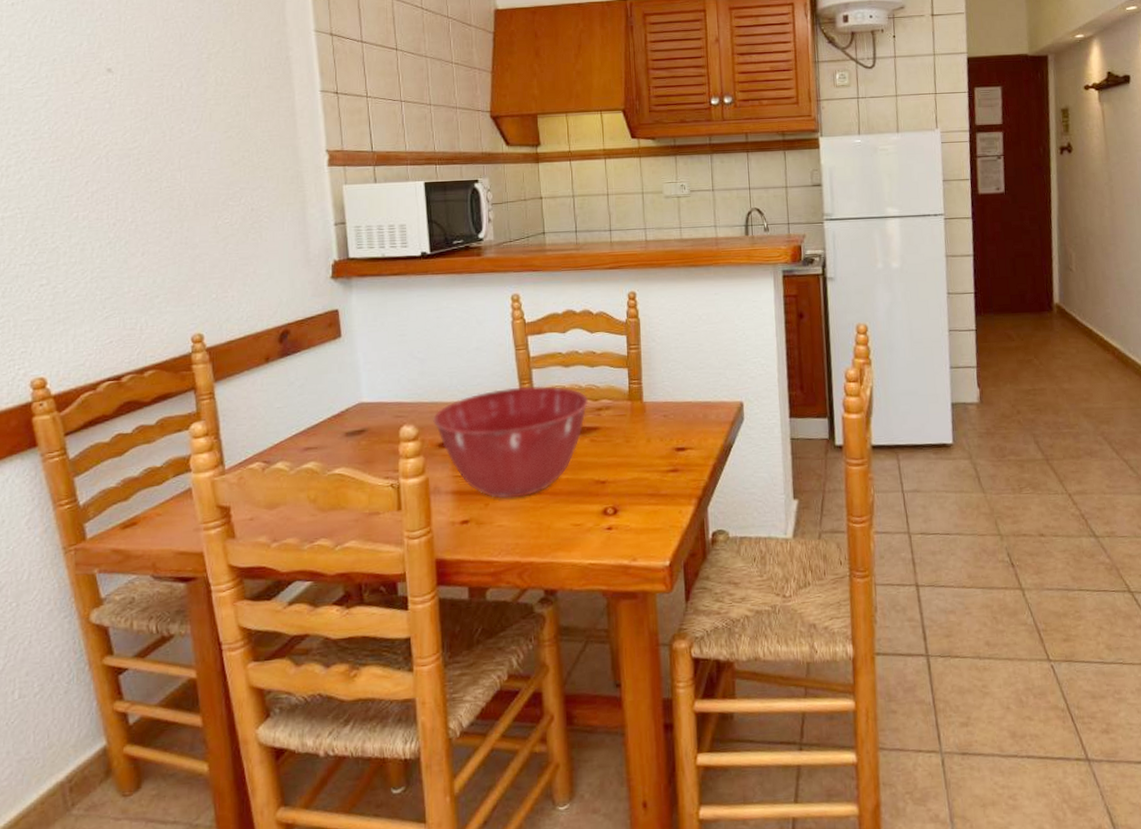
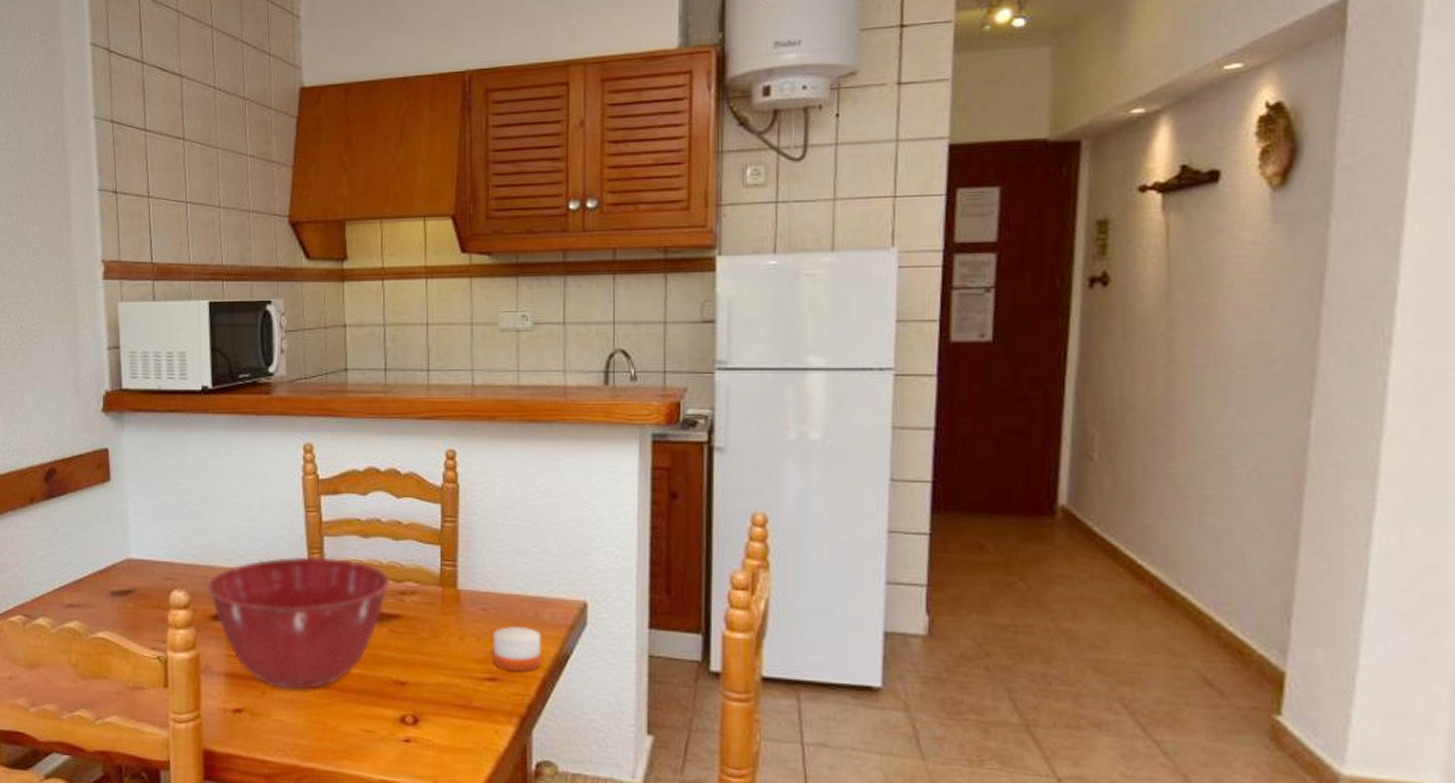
candle: none [673,426,712,463] -> present [493,627,542,673]

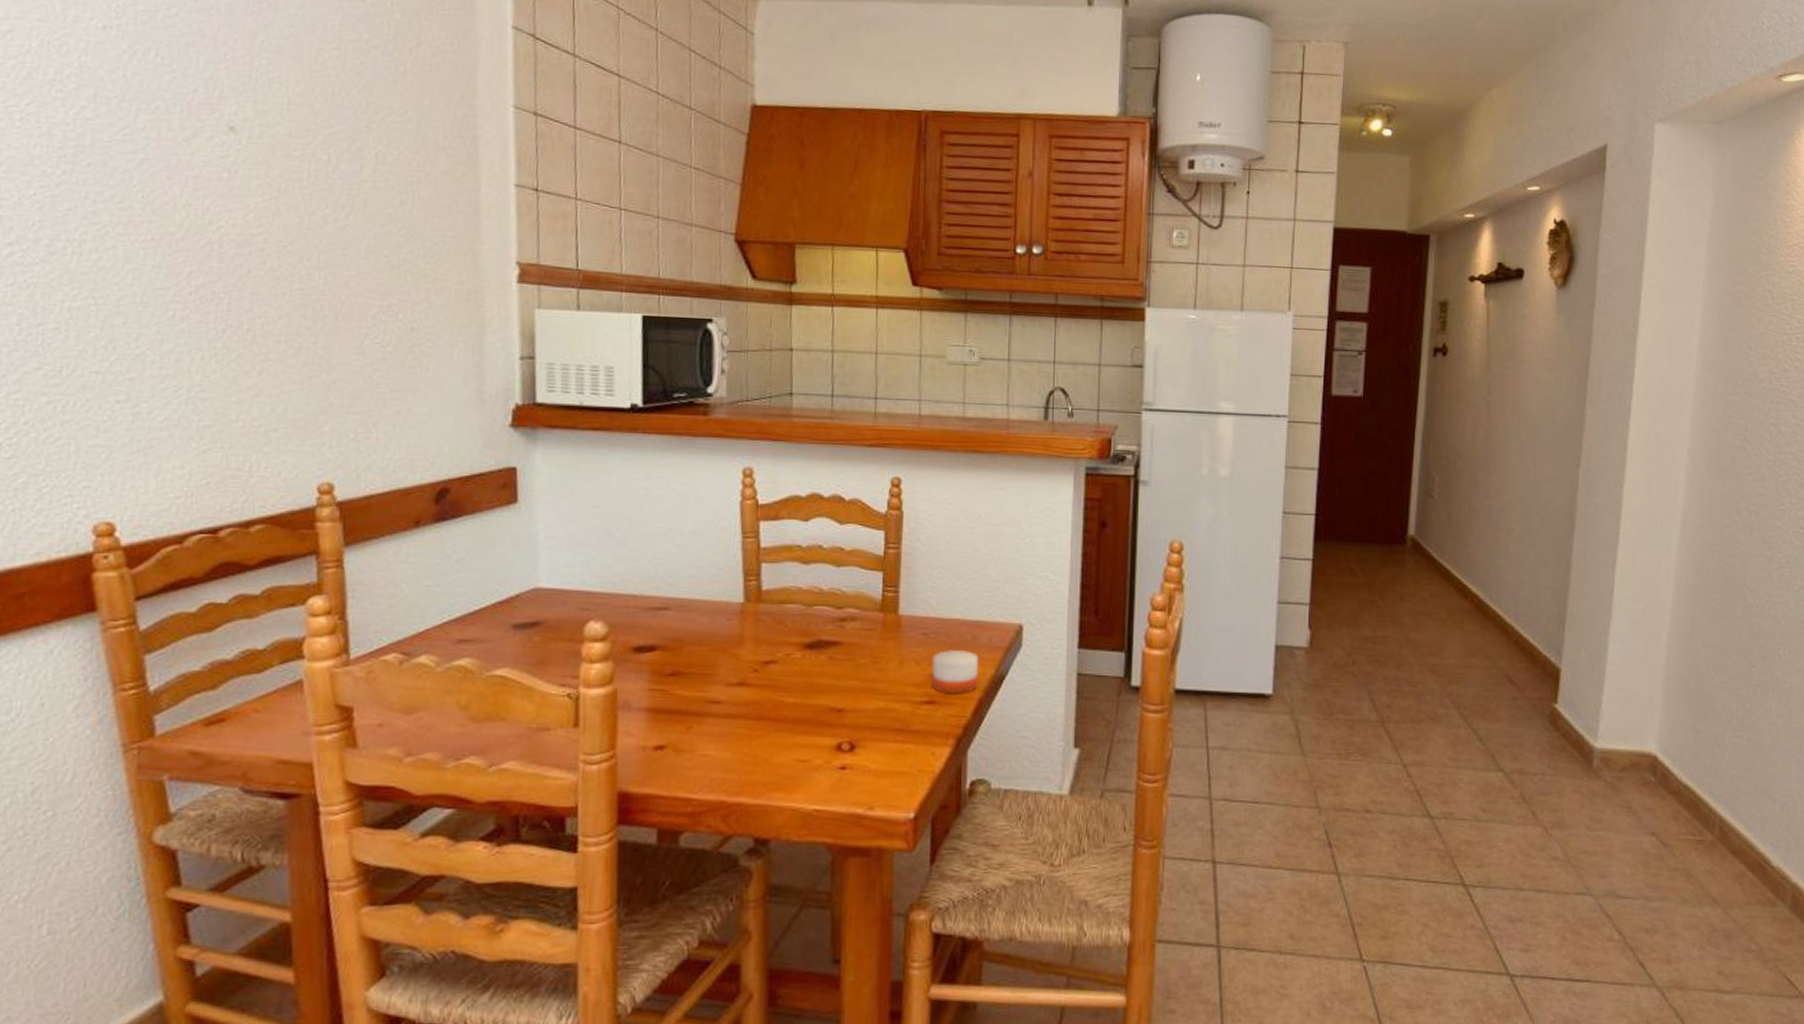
mixing bowl: present [206,556,389,690] -> none [627,584,829,722]

